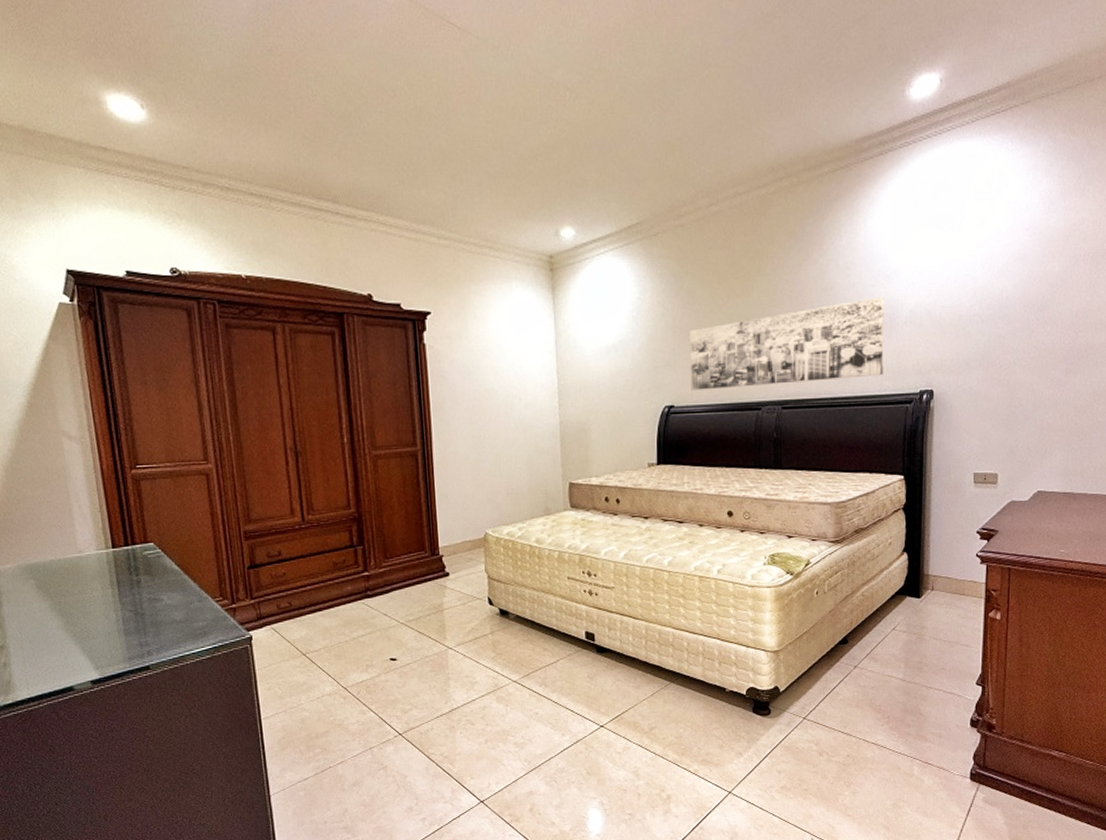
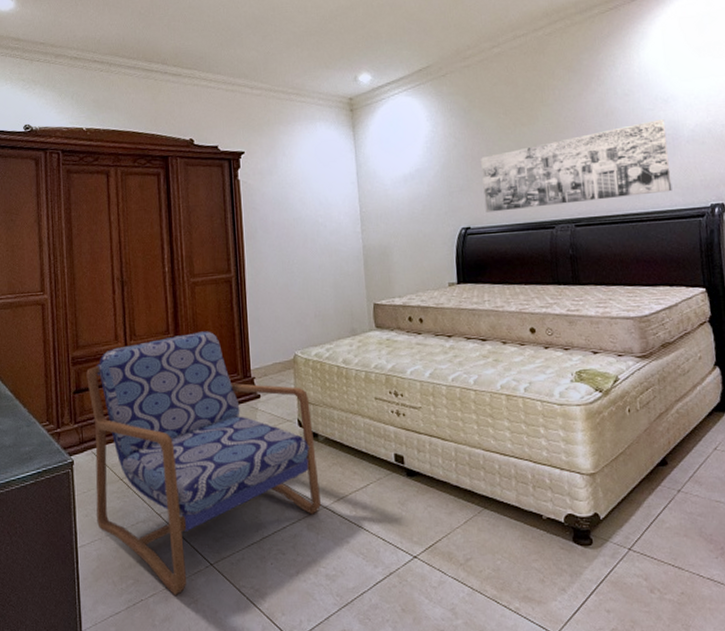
armchair: none [261,507,512,762] -> present [86,331,322,595]

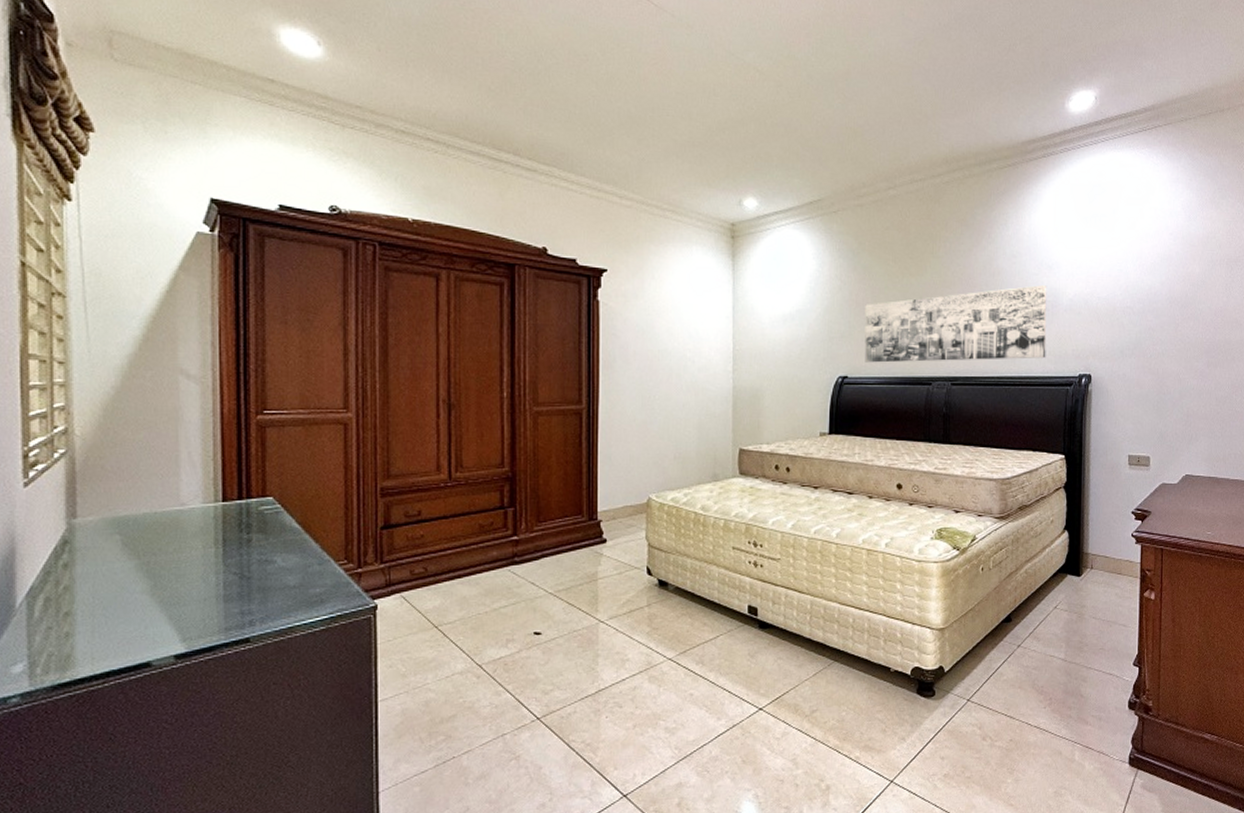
armchair: present [86,331,322,595] -> none [398,467,667,752]

